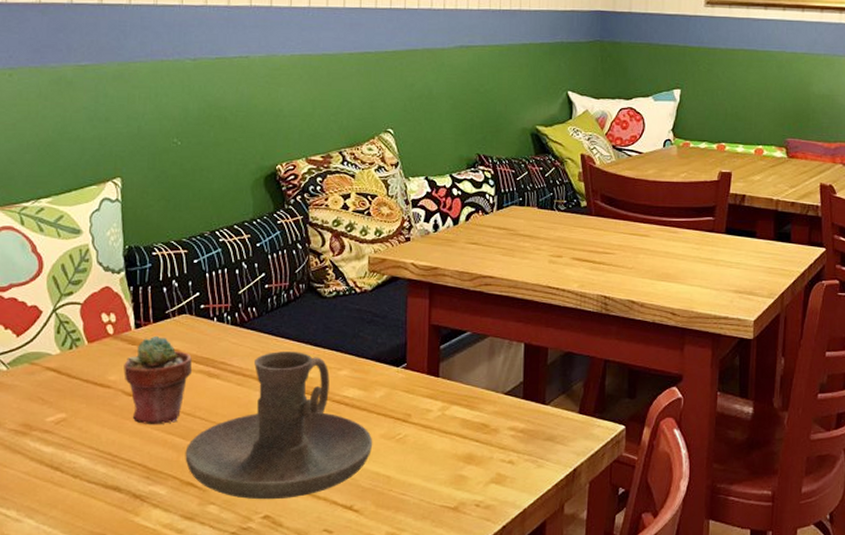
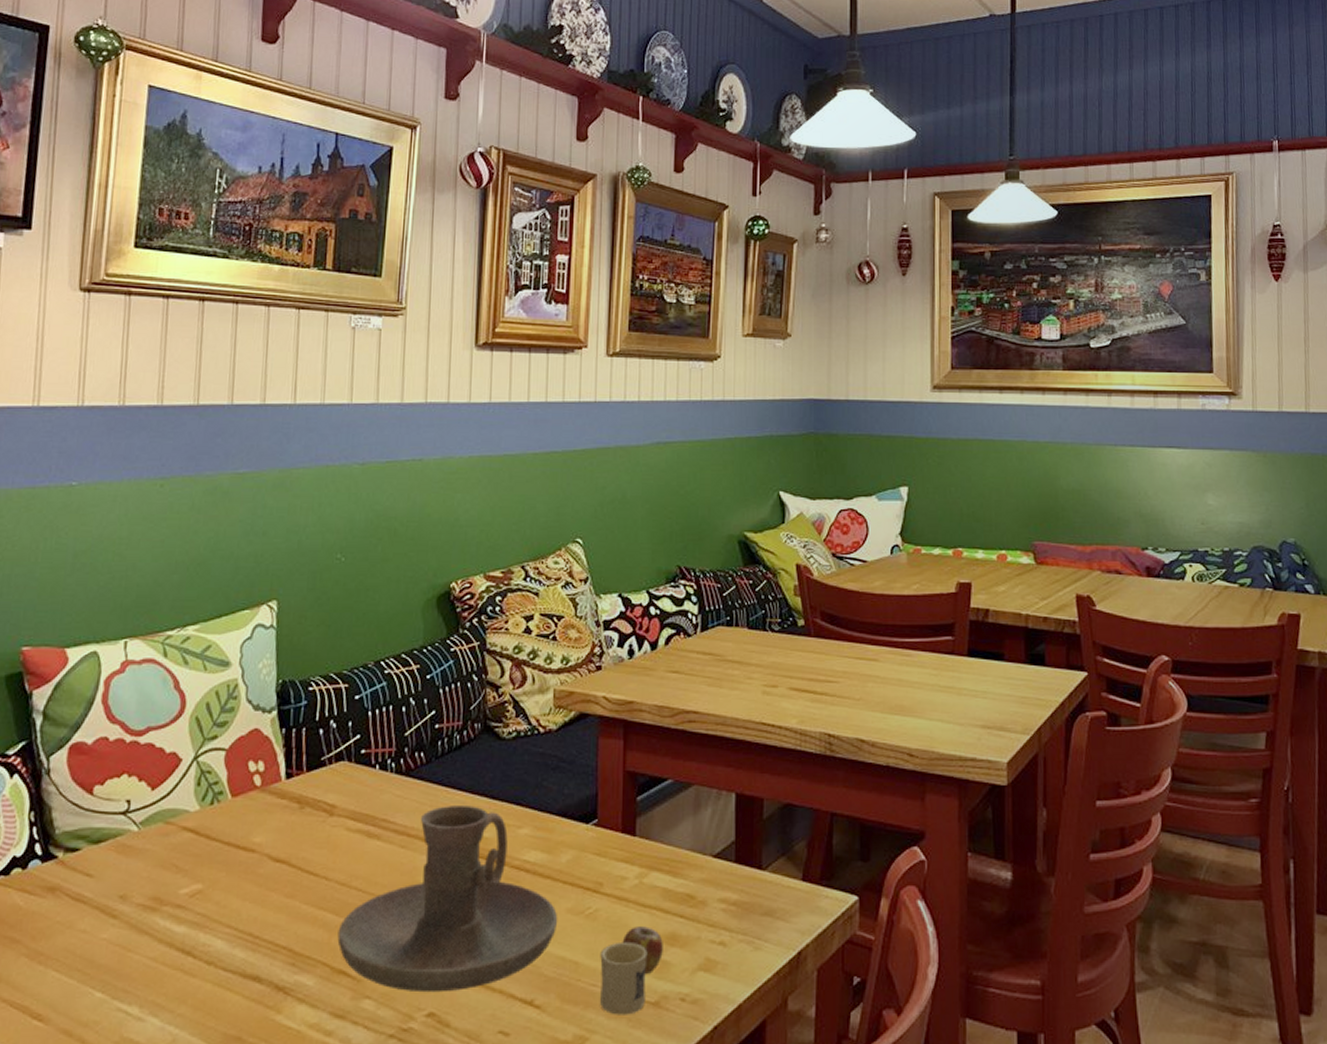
potted succulent: present [124,335,193,425] -> none [270,787,350,898]
mug: none [408,449,462,517] -> present [600,926,663,1015]

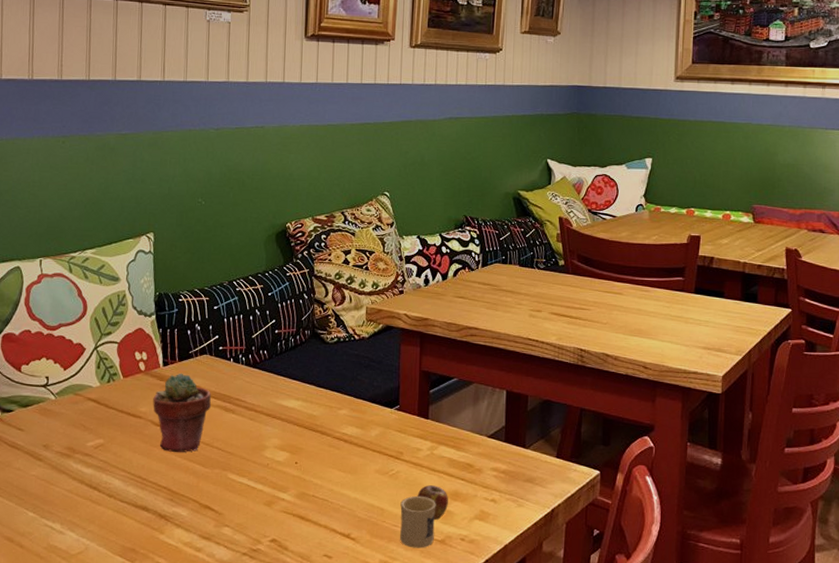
potted succulent: none [270,787,350,898] -> present [153,373,212,453]
candle holder: present [337,806,558,993] -> none [204,391,369,525]

